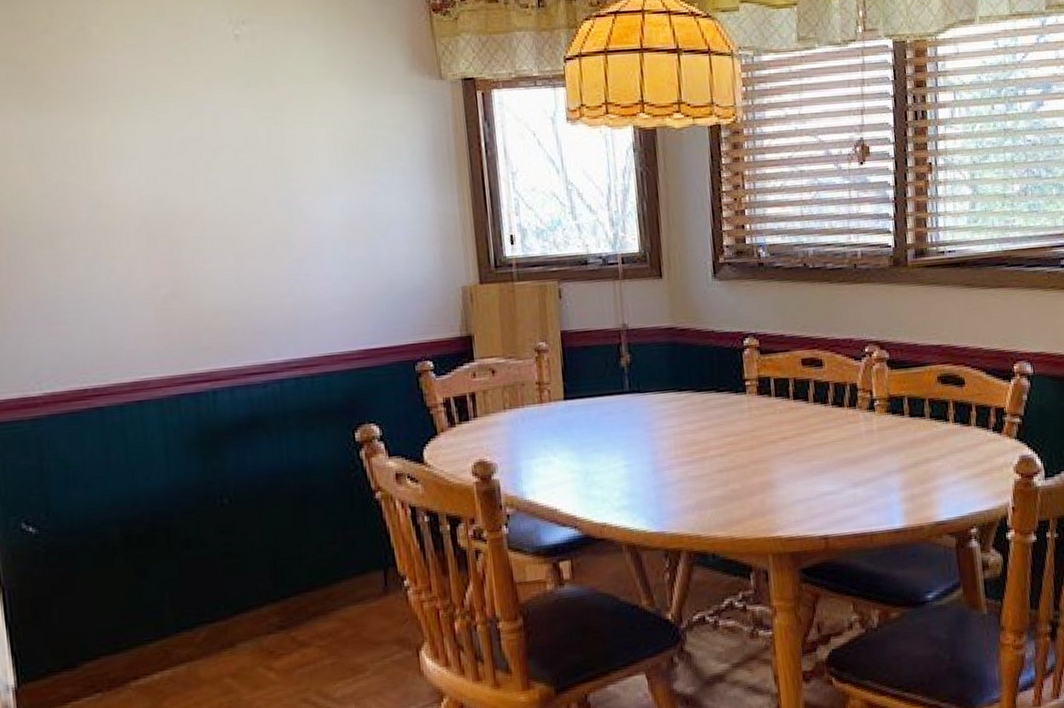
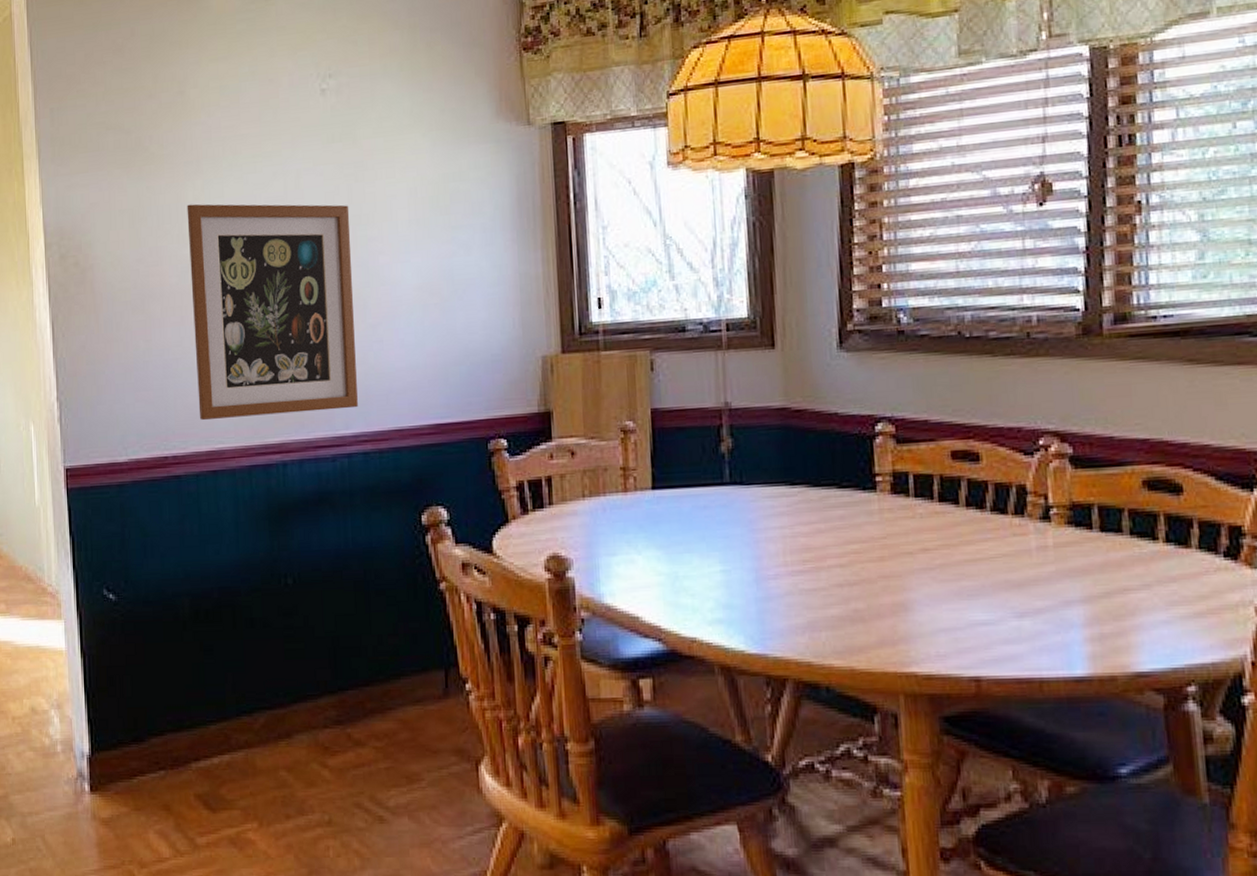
wall art: none [94,140,287,353] -> present [187,204,358,421]

